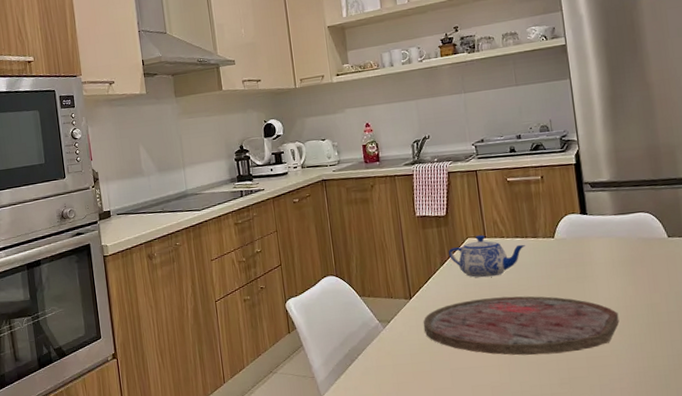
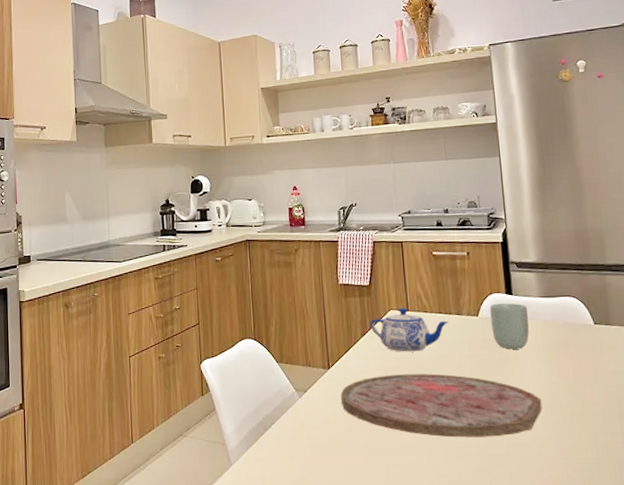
cup: none [565,222,605,268] -> present [490,303,529,349]

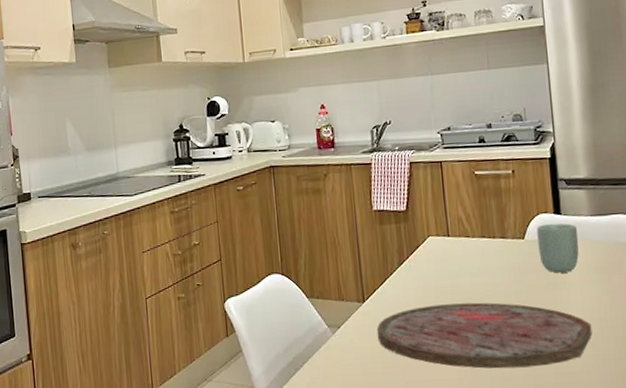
teapot: present [369,307,448,352] -> none [407,233,492,281]

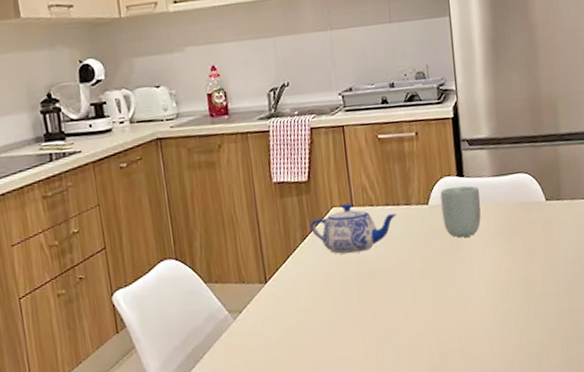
cutting board: present [376,302,592,369] -> none [280,272,494,343]
teapot: none [407,233,492,281] -> present [310,203,397,254]

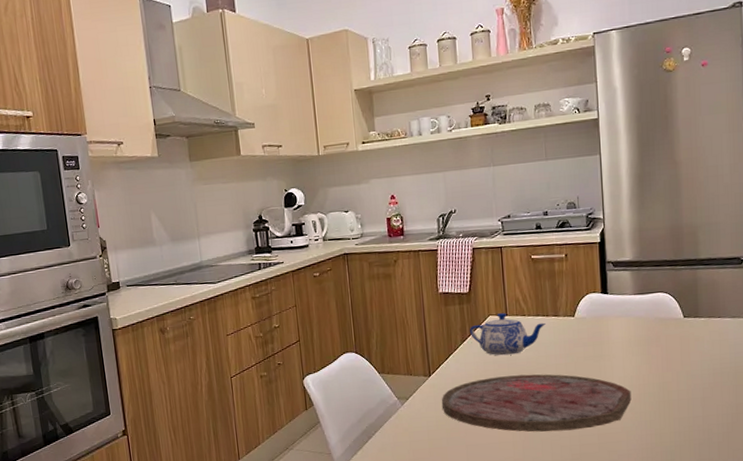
cutting board: none [280,272,494,343] -> present [441,374,632,432]
cup: present [440,186,481,238] -> none [586,302,622,347]

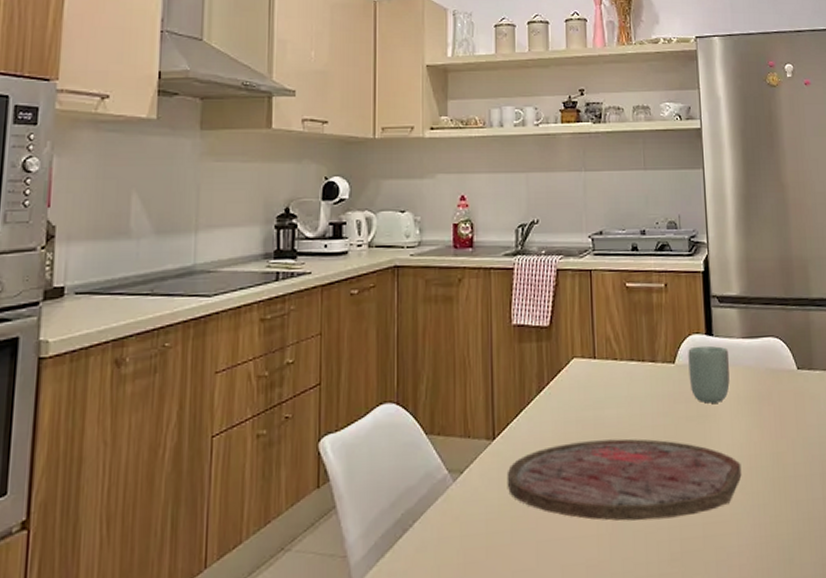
teapot: present [469,312,546,356] -> none [547,354,641,413]
cup: none [586,302,622,347] -> present [688,345,730,404]

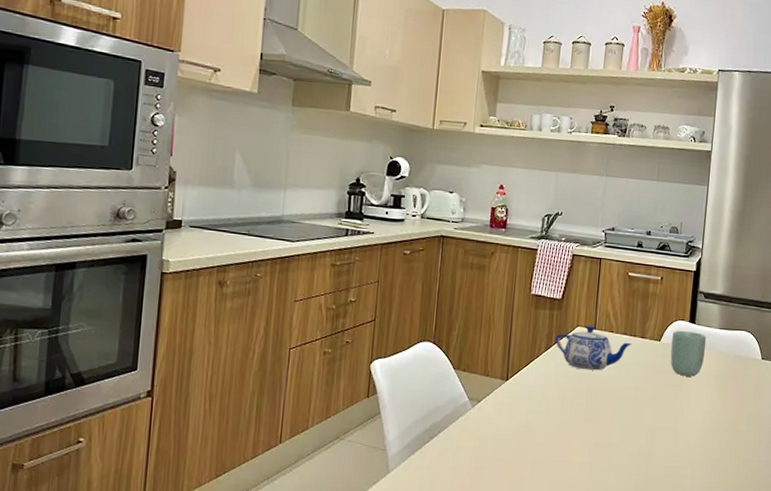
cutting board: present [506,438,742,522] -> none [514,391,703,459]
teapot: none [547,354,641,413] -> present [555,325,632,371]

